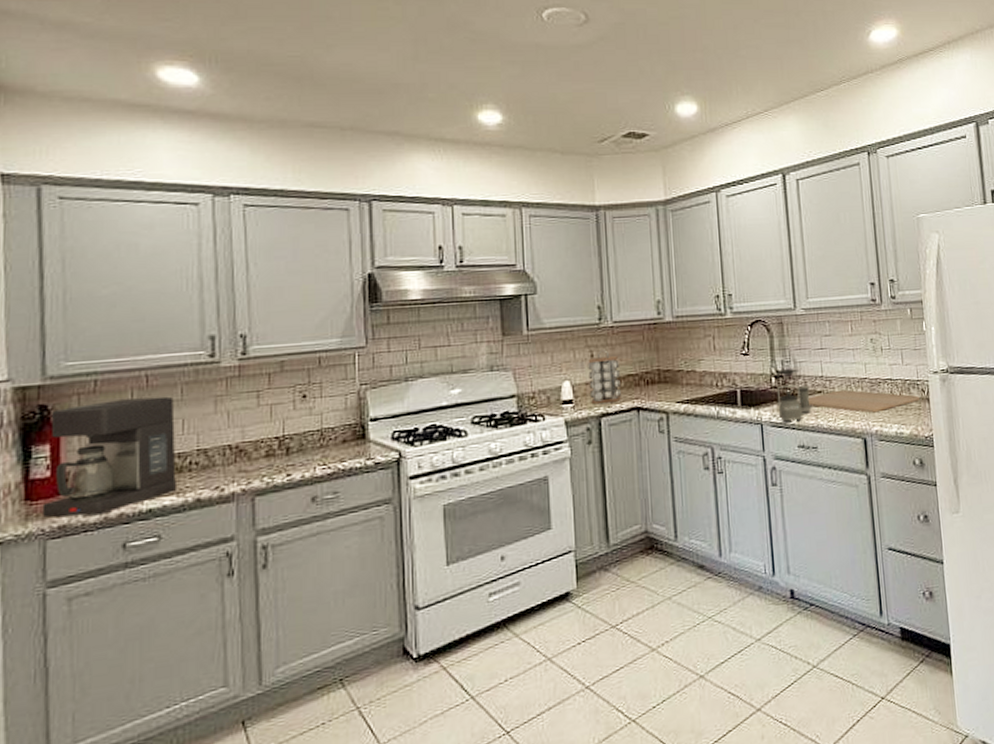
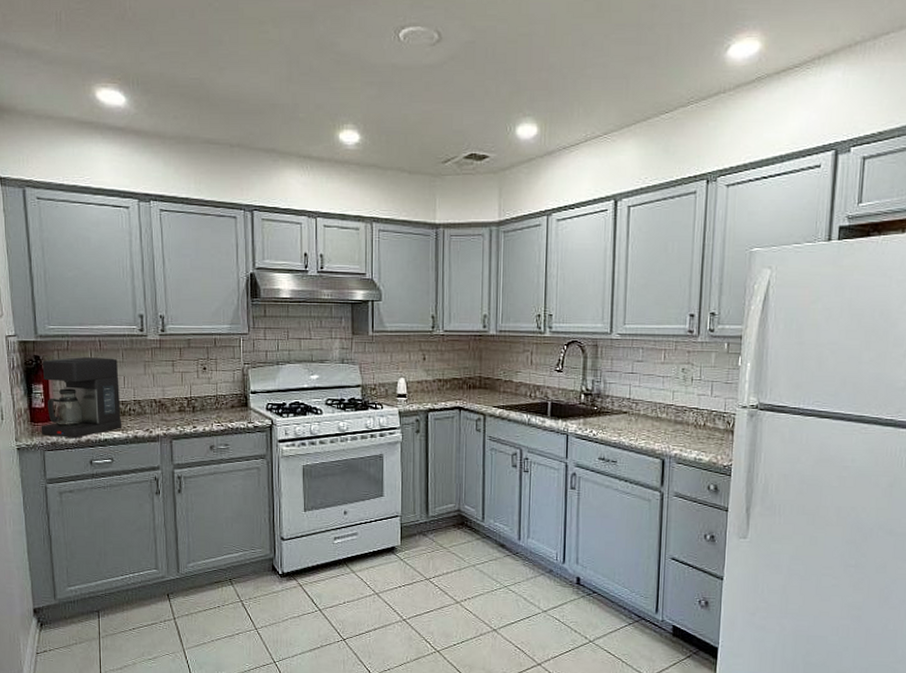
spice rack: present [588,350,622,405] -> none [420,354,448,401]
blender: present [776,368,813,423] -> none [584,388,618,437]
chopping board: present [799,389,919,413] -> none [605,413,723,438]

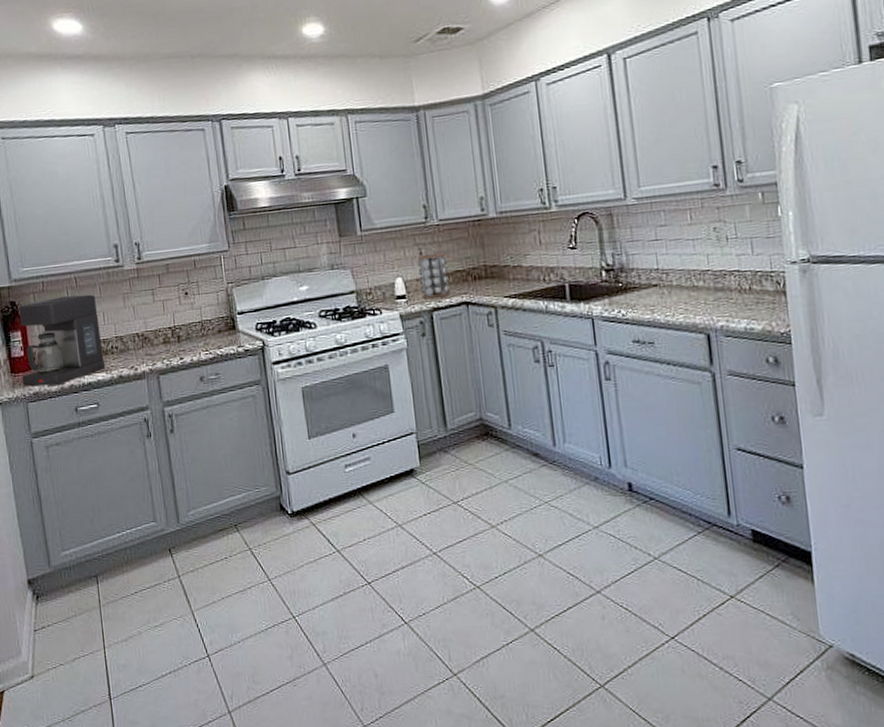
spice rack: none [420,354,448,401] -> present [417,247,452,300]

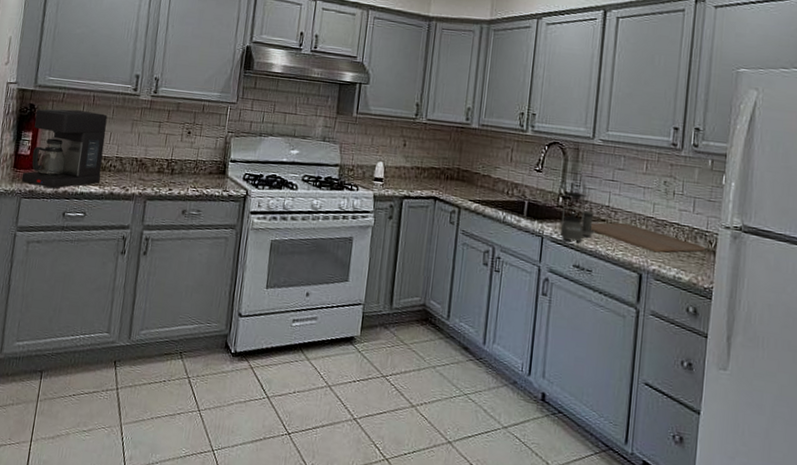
spice rack: present [417,247,452,300] -> none [397,141,426,189]
blender: none [607,261,649,318] -> present [559,191,595,244]
chopping board: none [633,282,774,308] -> present [582,222,705,253]

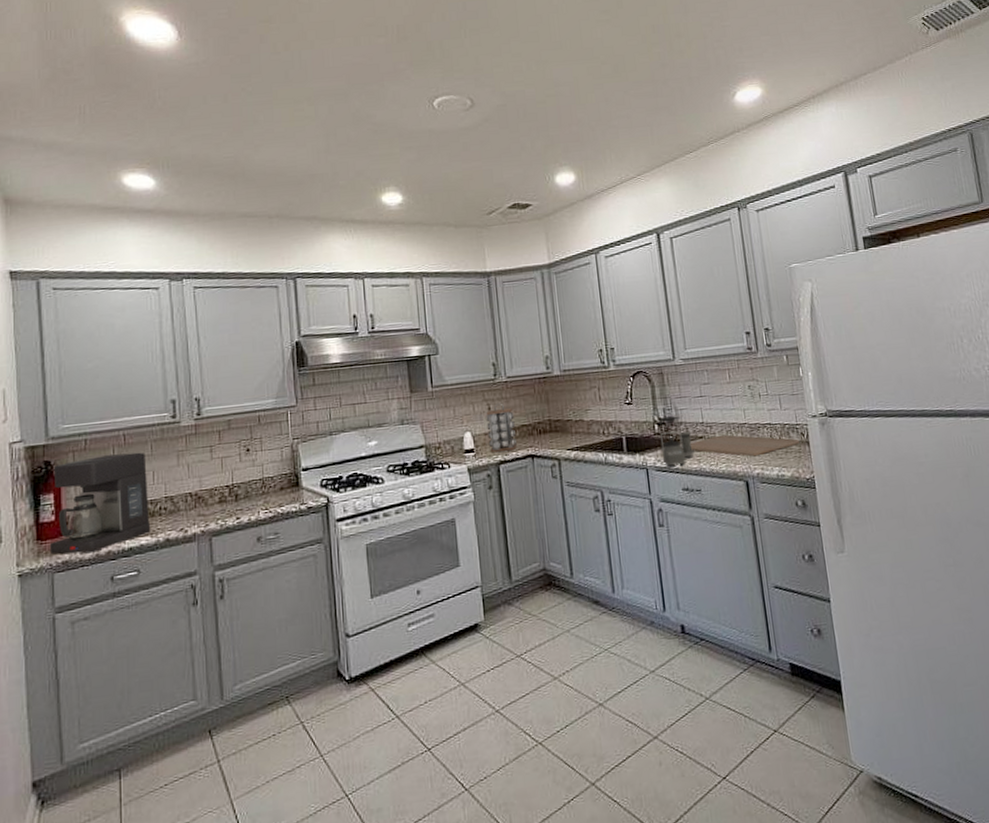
spice rack: none [397,141,426,189] -> present [486,403,518,453]

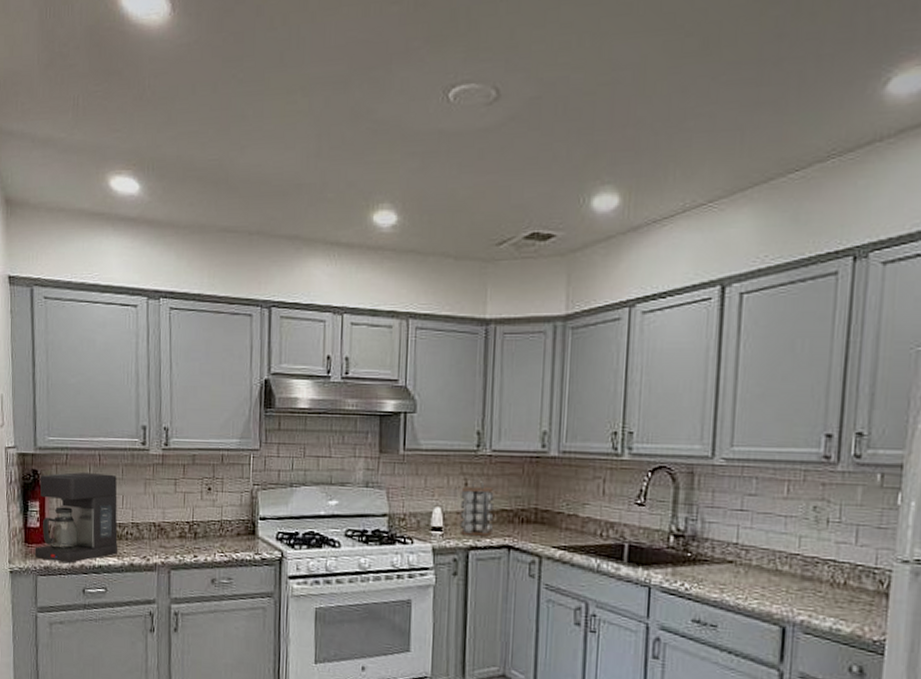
blender: present [659,415,696,467] -> none [672,528,719,593]
chopping board: present [682,434,799,457] -> none [701,563,874,599]

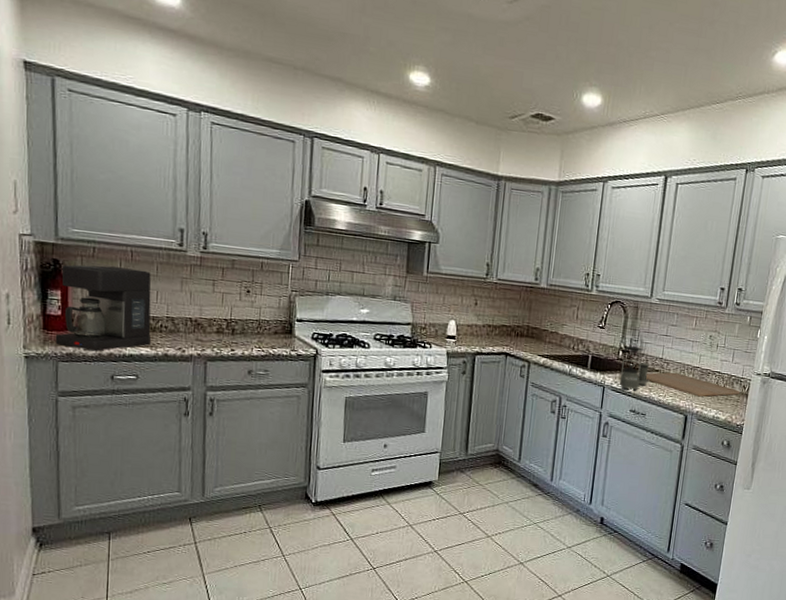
spice rack: present [459,479,494,537] -> none [469,300,497,346]
blender: none [672,528,719,593] -> present [619,346,649,391]
chopping board: none [701,563,874,599] -> present [638,372,740,397]

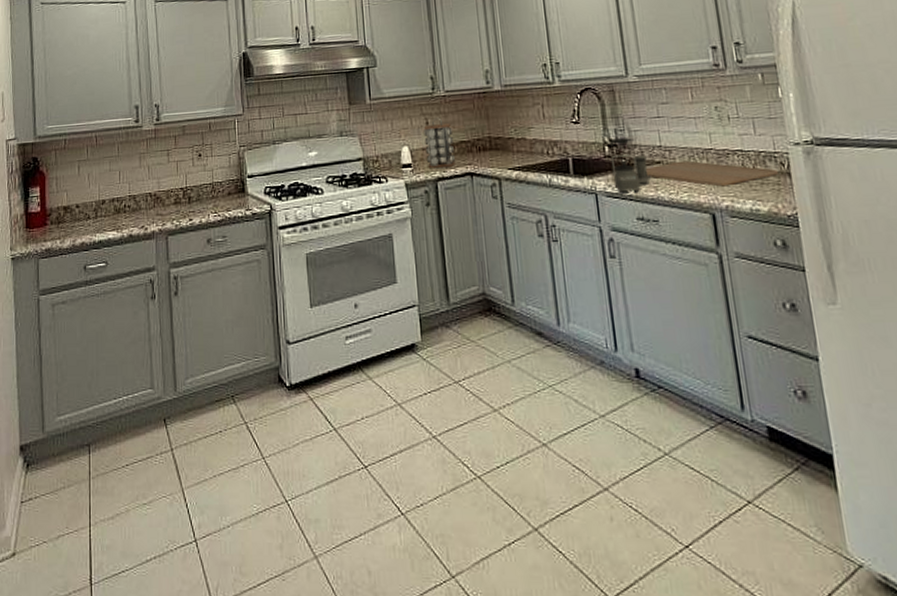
coffee maker: present [55,264,152,351] -> none [36,153,117,243]
spice rack: none [469,300,497,346] -> present [423,117,456,169]

